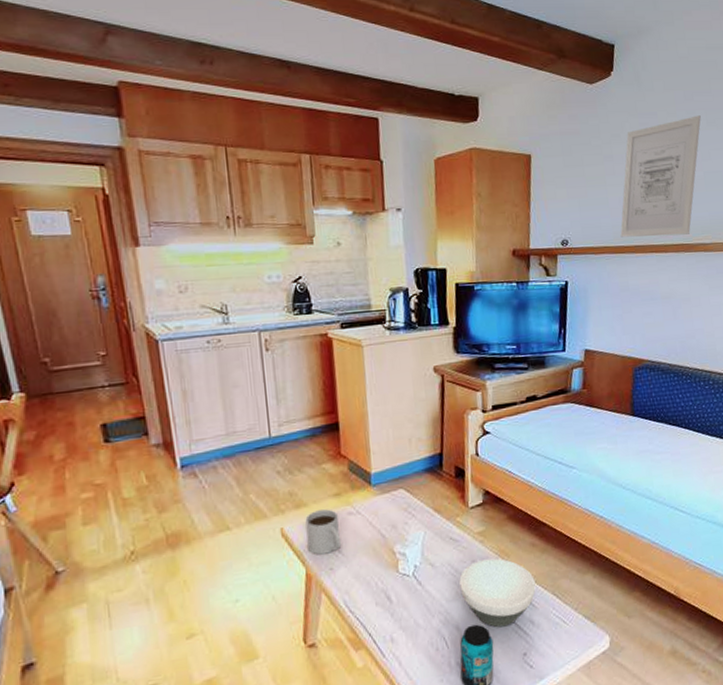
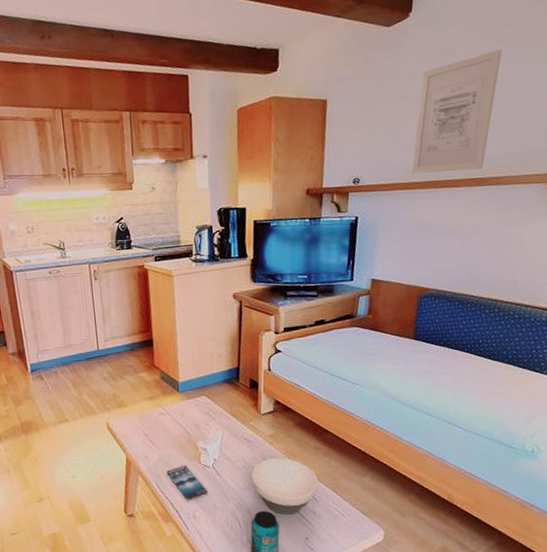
mug: present [305,509,342,555] -> none [126,409,155,446]
smartphone: none [357,576,408,619] -> present [166,466,208,500]

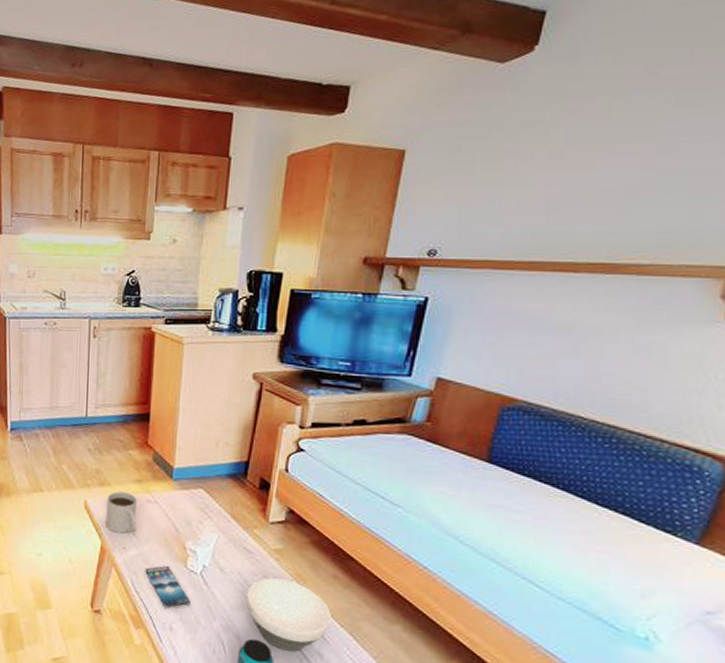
mug: none [126,409,155,446] -> present [106,491,137,534]
wall art: present [411,49,502,174] -> none [511,96,667,252]

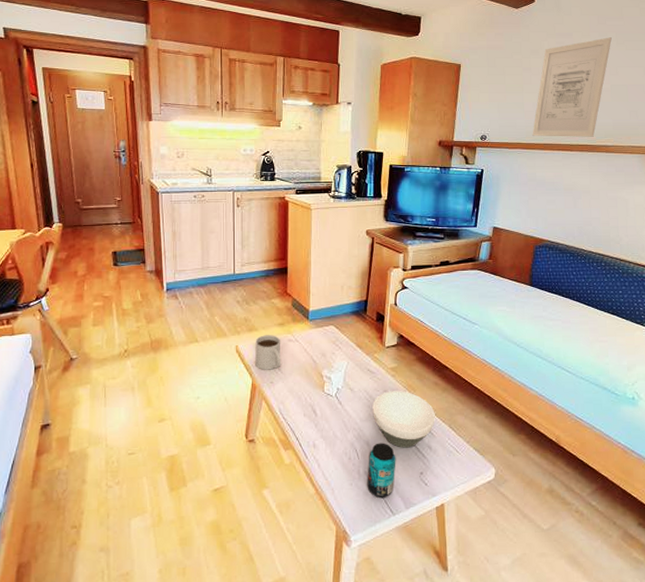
smartphone: present [145,566,191,608] -> none [290,393,329,428]
wall art: none [511,96,667,252] -> present [532,37,612,137]

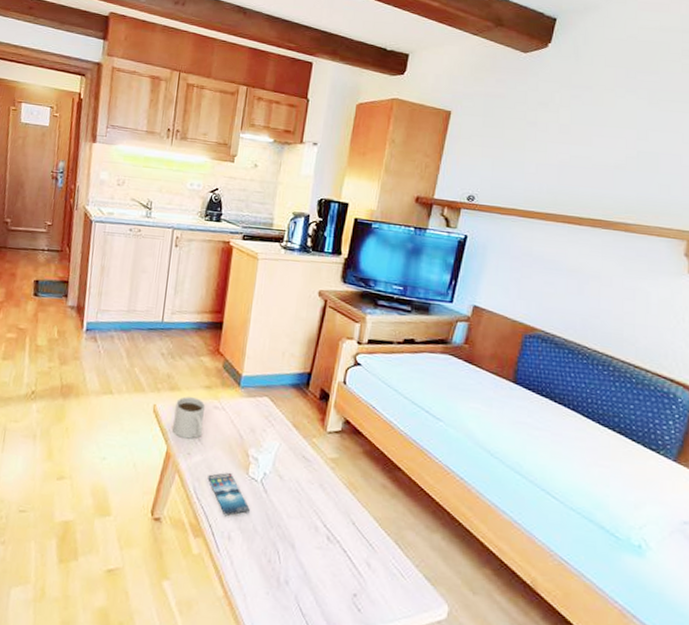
smartphone: none [290,393,329,428] -> present [208,473,250,516]
beverage can: present [367,443,396,499] -> none [286,547,326,618]
bowl: present [372,391,435,448] -> none [303,486,379,561]
wall art: present [532,37,612,137] -> none [532,94,642,211]

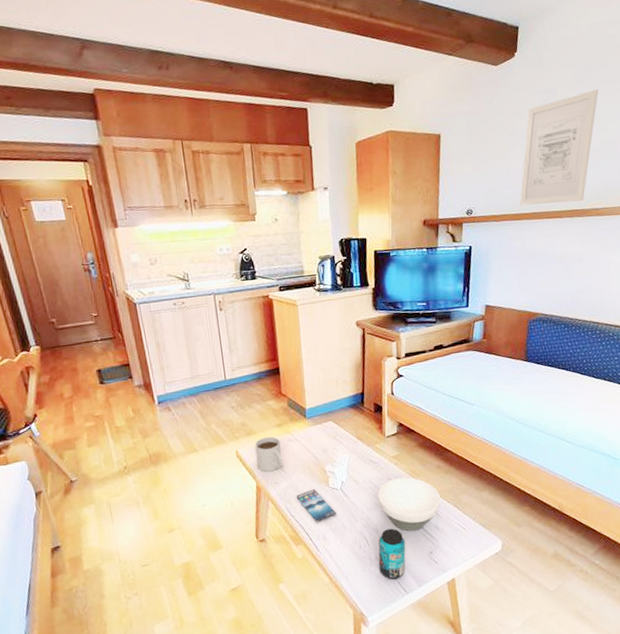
beverage can: none [286,547,326,618] -> present [378,528,406,580]
bowl: none [303,486,379,561] -> present [378,477,441,532]
wall art: none [532,94,642,211] -> present [519,89,599,206]

